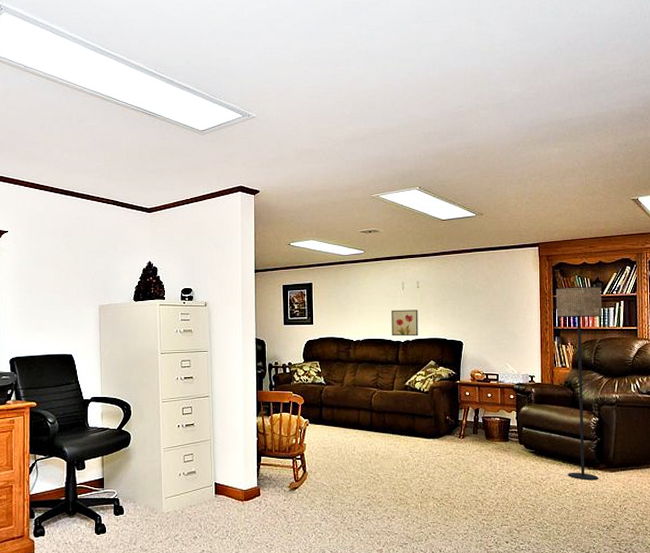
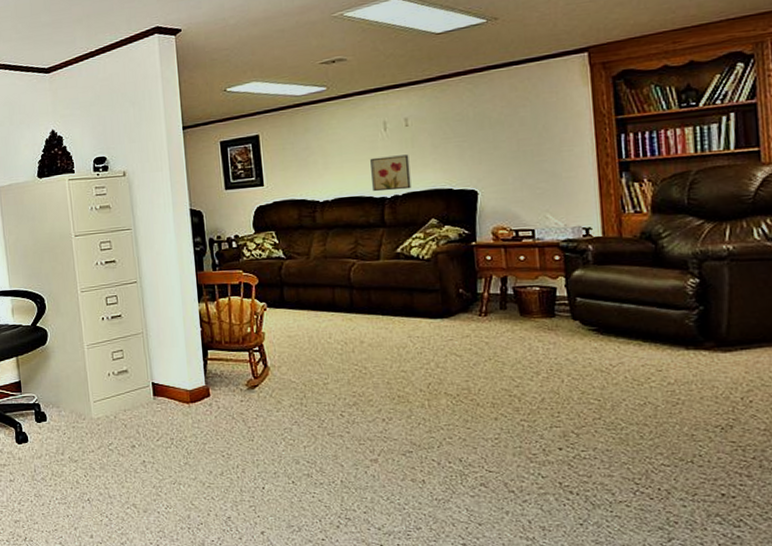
floor lamp: present [555,286,602,481] -> none [619,95,704,365]

